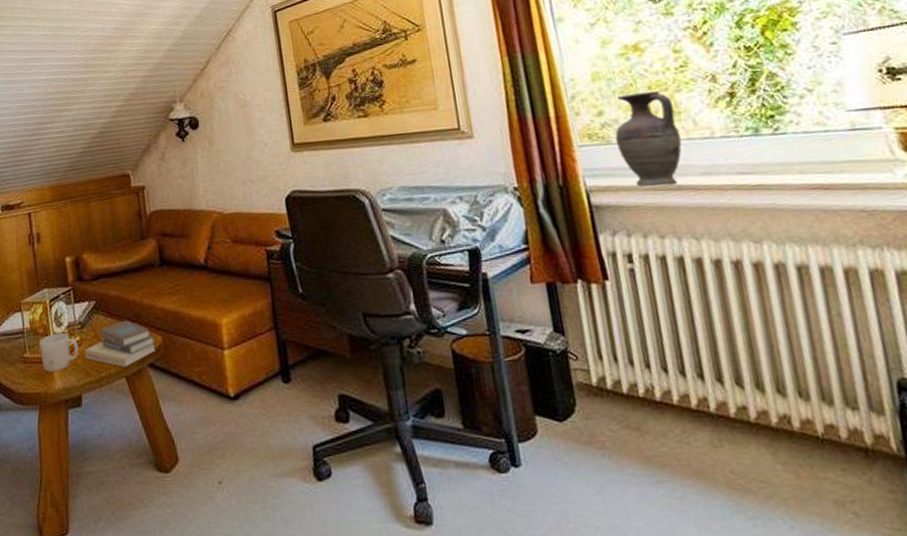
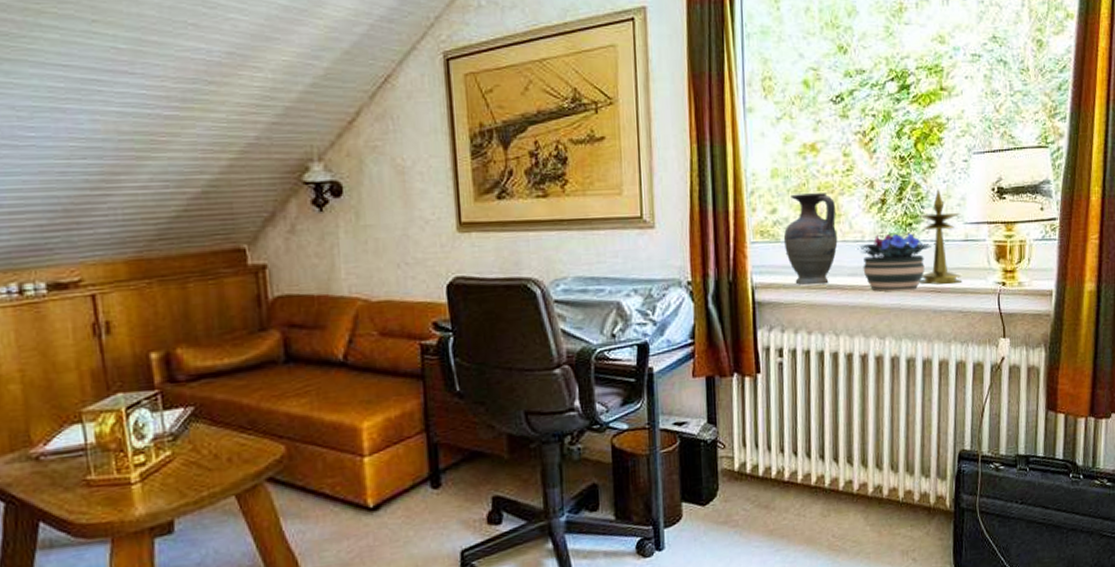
mug: present [39,333,79,373] -> none [111,447,170,497]
books: present [84,320,155,367] -> none [177,428,276,484]
potted flower: none [706,126,806,191] -> present [857,233,931,292]
candlestick: none [779,76,859,182] -> present [917,189,963,285]

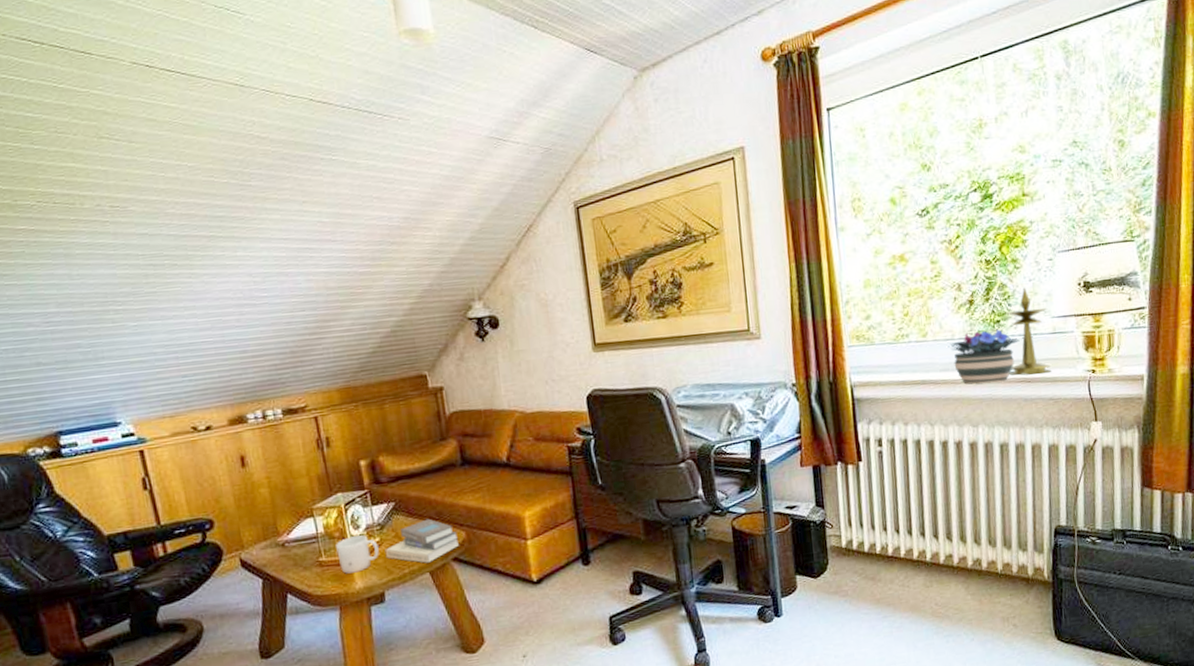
mug: none [111,447,170,497] -> present [336,535,379,574]
books: none [177,428,276,484] -> present [384,518,459,563]
vase: present [783,193,838,286] -> none [877,298,929,382]

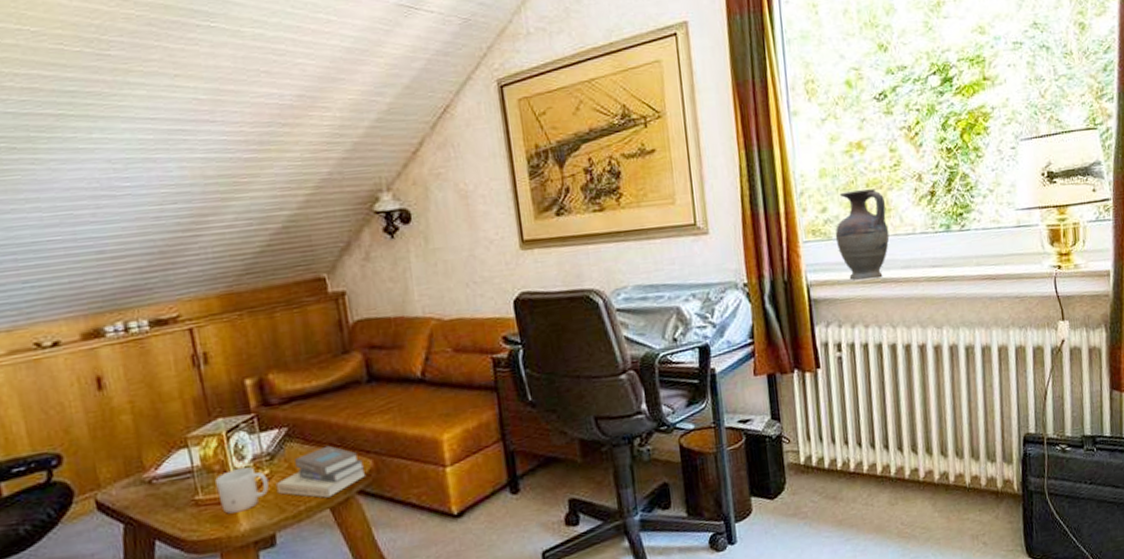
vase: none [877,298,929,382] -> present [835,189,890,281]
potted flower: present [947,330,1020,384] -> none [909,223,984,282]
candlestick: present [1005,287,1052,376] -> none [967,177,1017,273]

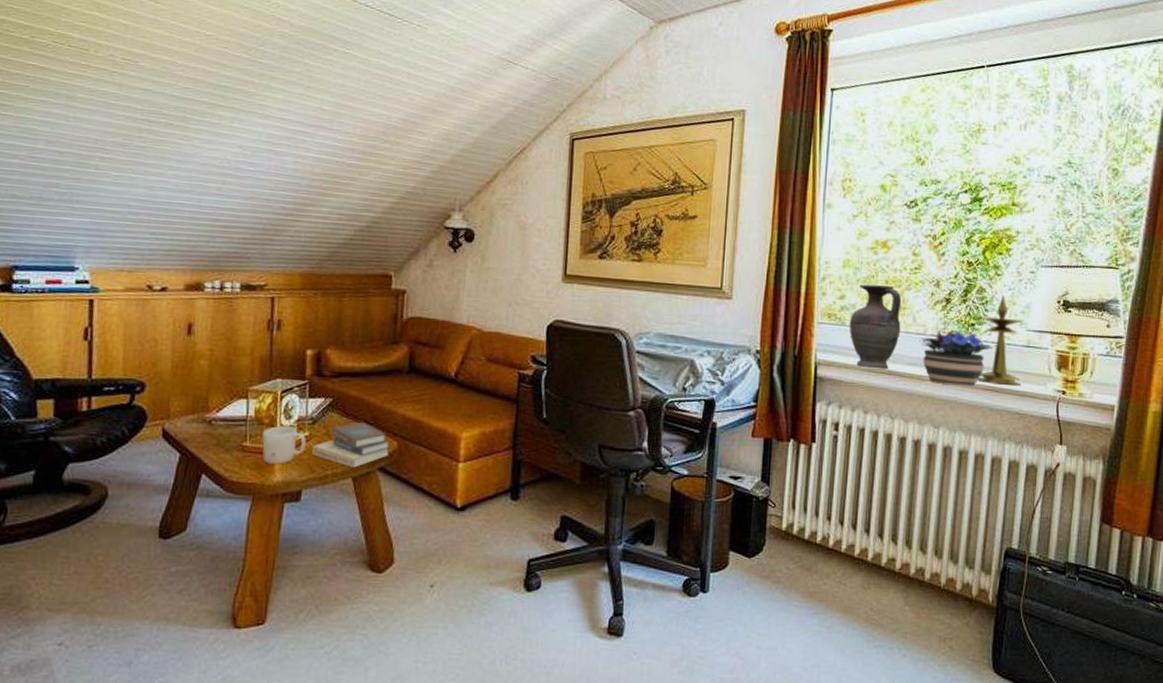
potted flower: none [909,223,984,282] -> present [918,330,992,387]
candlestick: none [967,177,1017,273] -> present [977,295,1025,387]

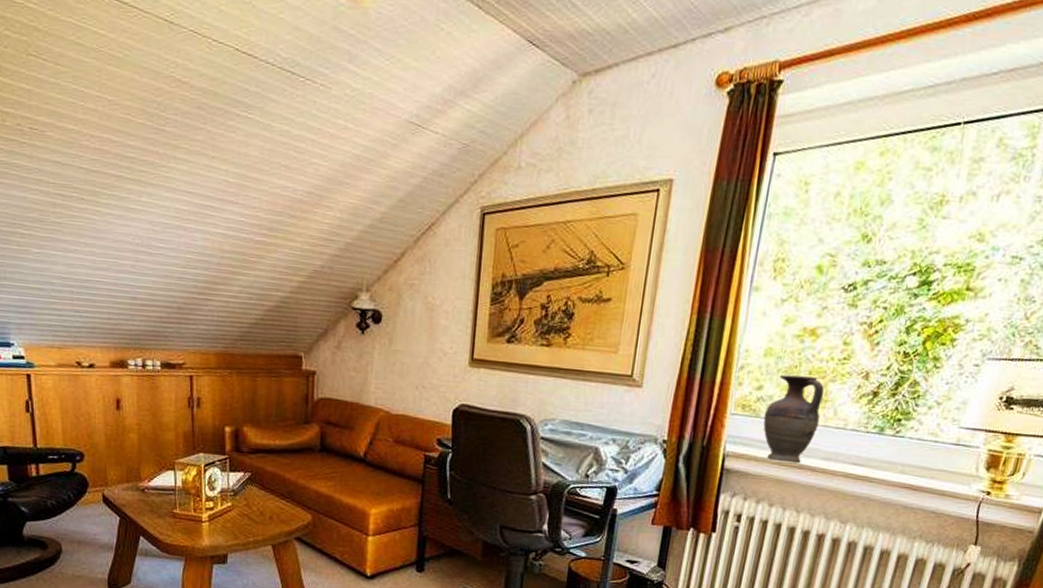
mug: present [262,426,306,465] -> none [190,496,229,531]
books: present [311,421,389,468] -> none [234,495,304,537]
potted flower: present [918,330,992,387] -> none [836,424,917,484]
candlestick: present [977,295,1025,387] -> none [895,389,958,486]

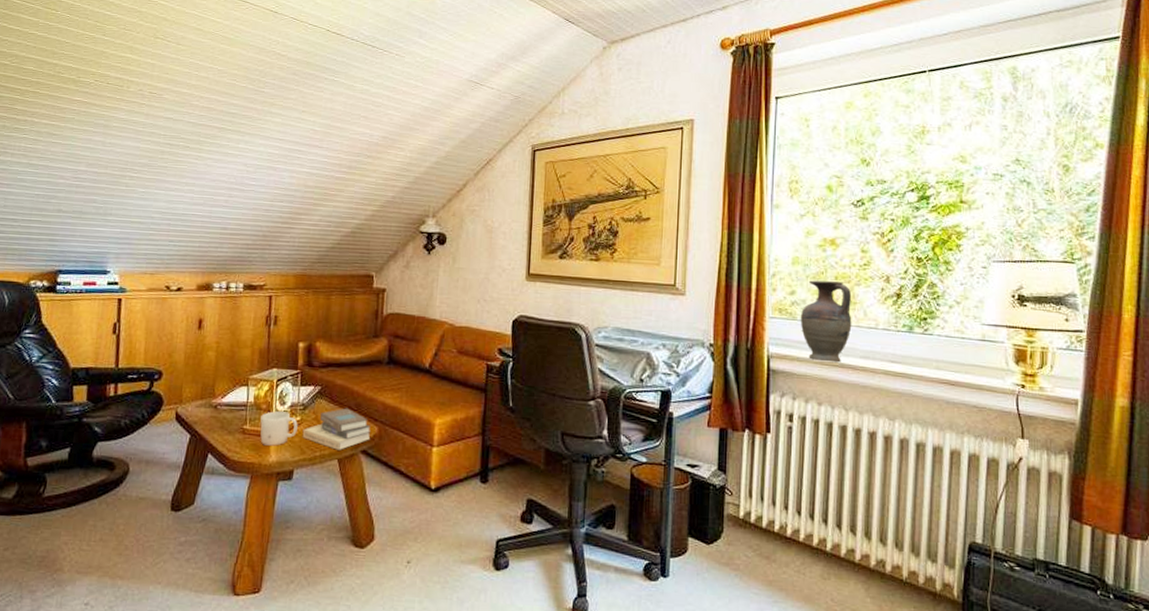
mug: none [190,496,229,531] -> present [260,411,298,446]
books: none [234,495,304,537] -> present [302,408,371,450]

